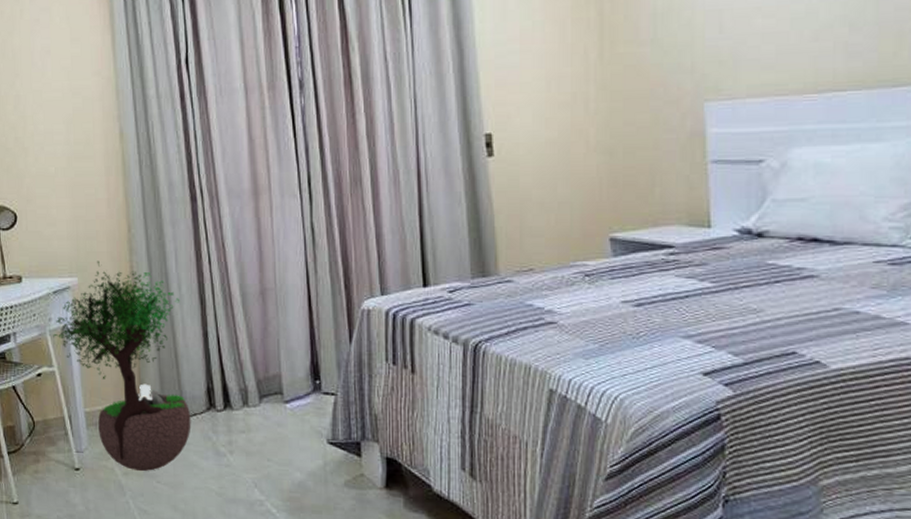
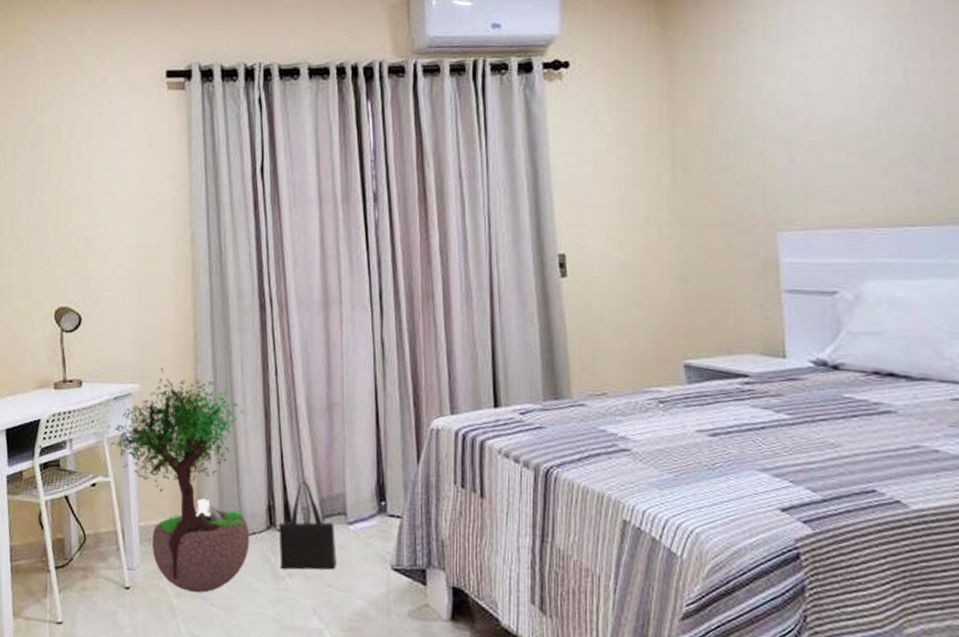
tote bag: none [217,364,275,447] -> present [277,481,337,570]

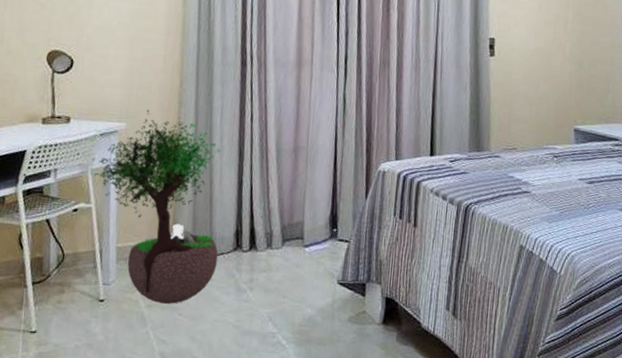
tote bag: present [277,481,337,570] -> none [243,211,293,284]

